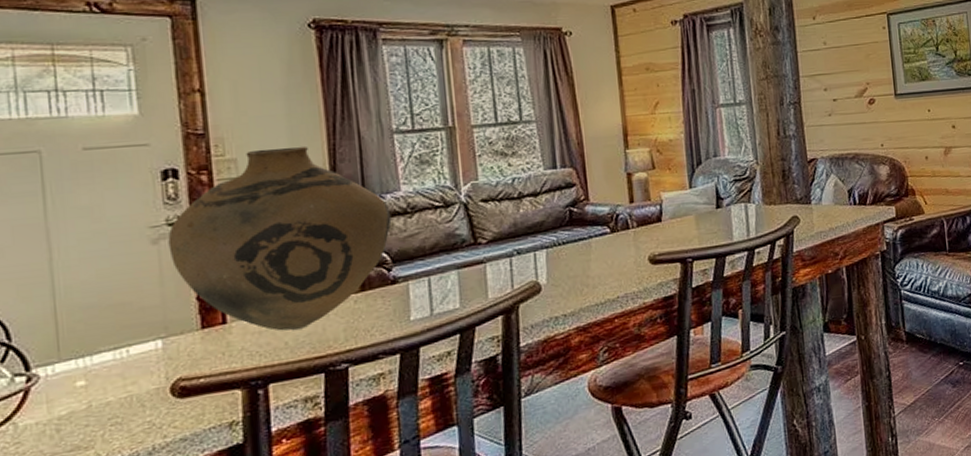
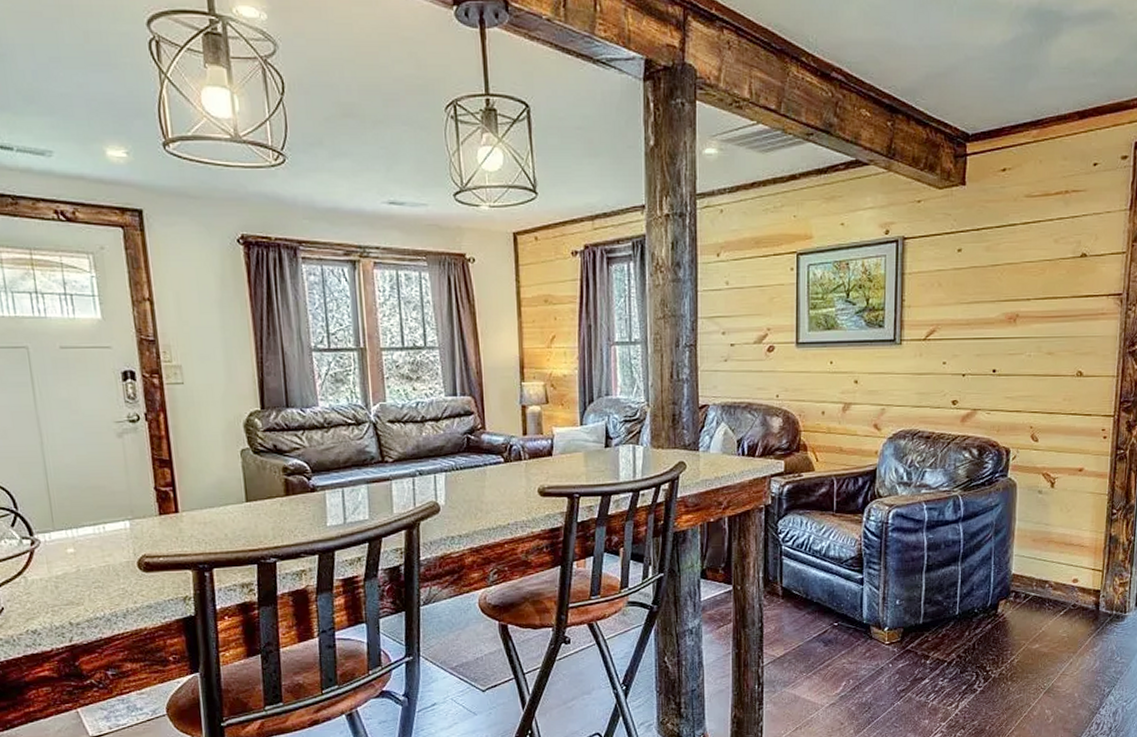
vase: present [168,145,392,331] -> none [130,357,311,524]

